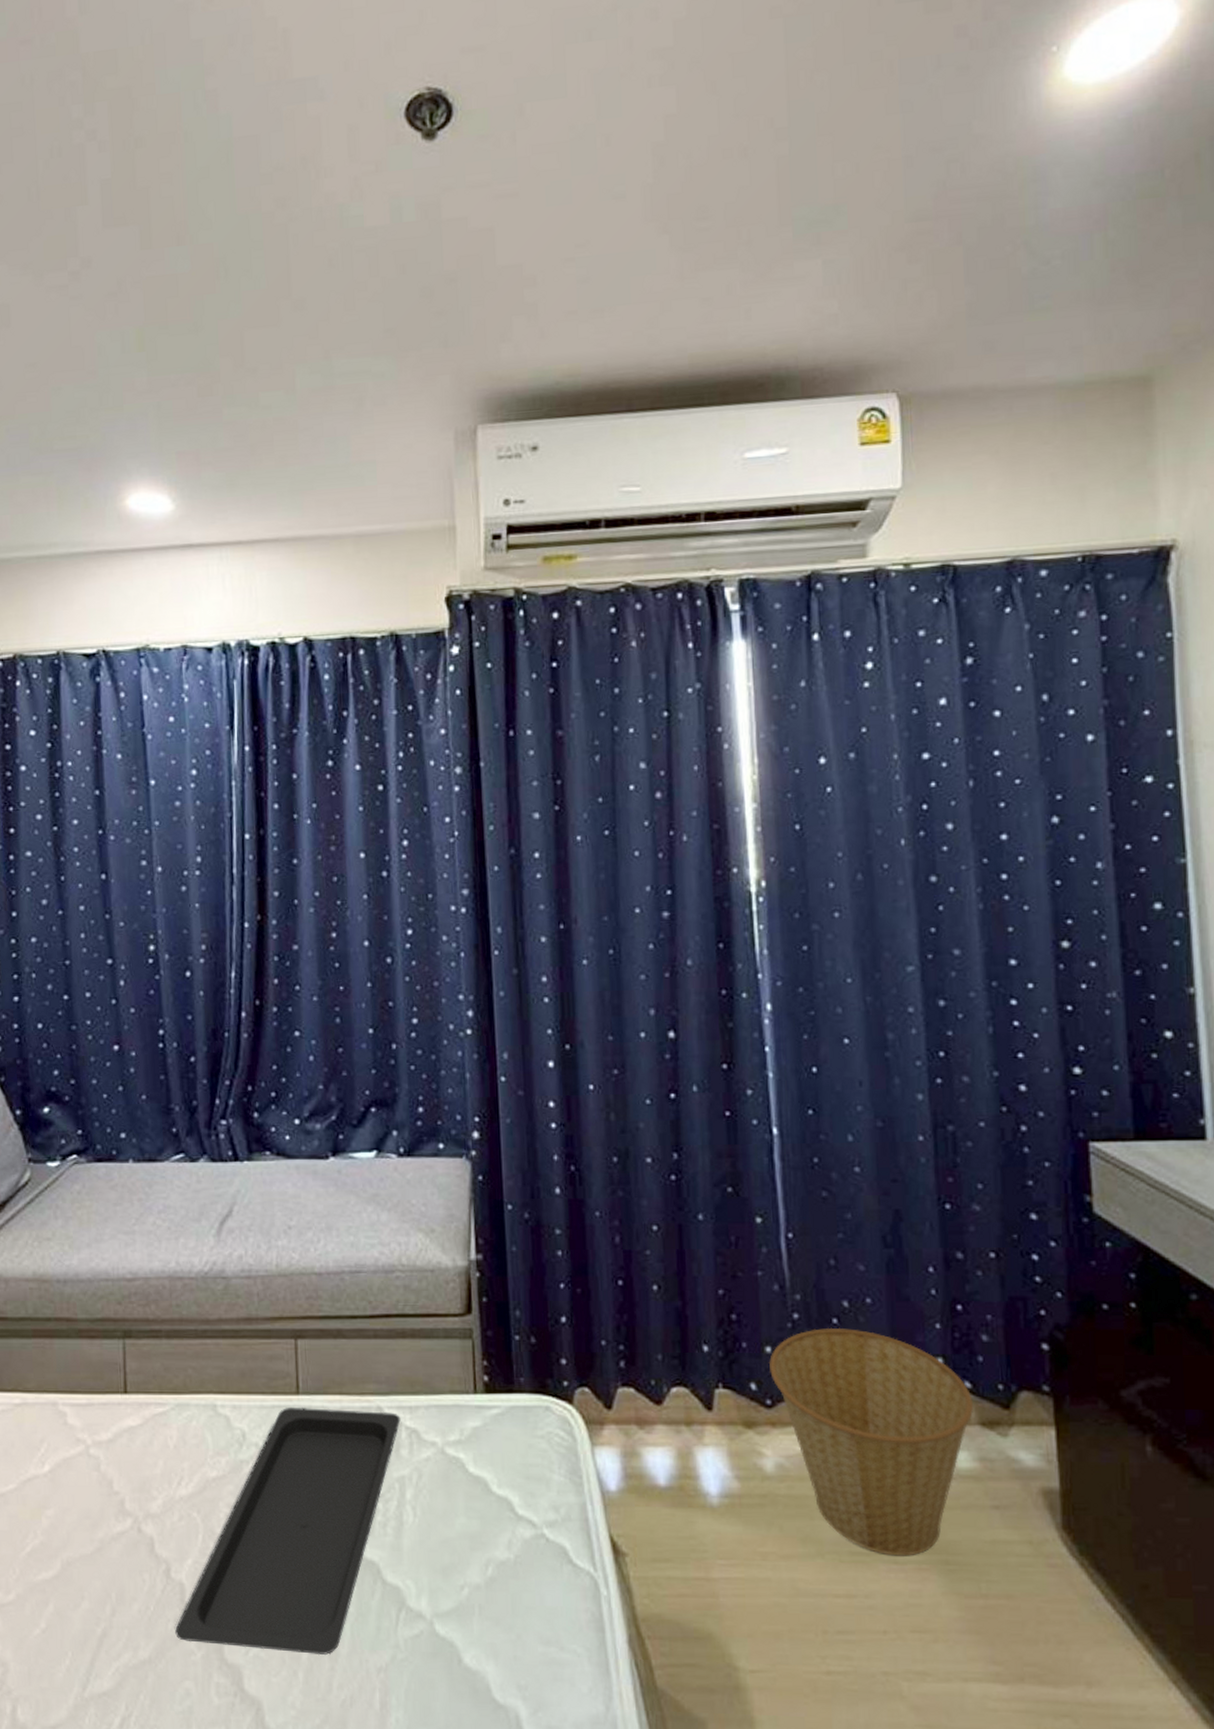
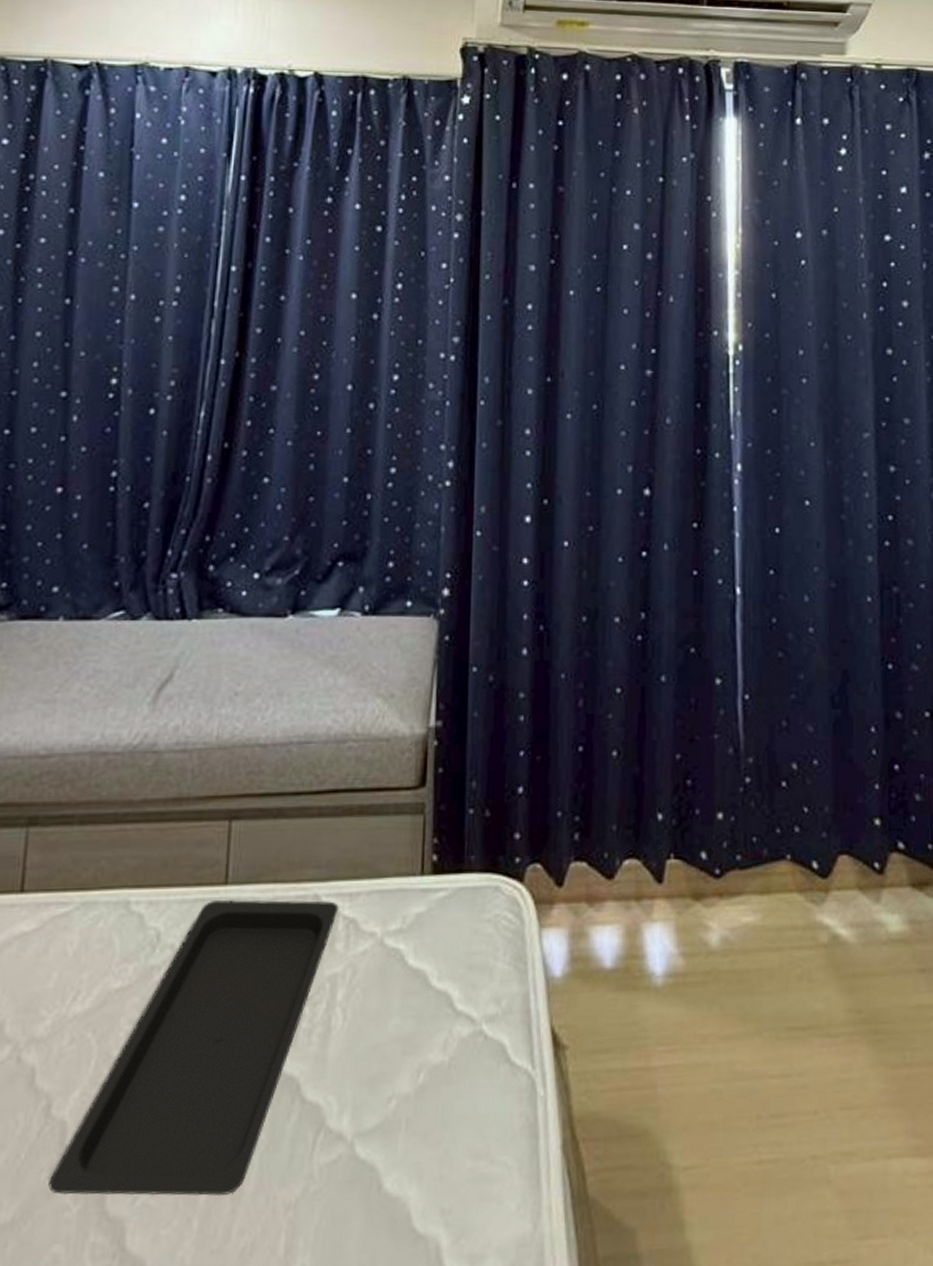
basket: present [769,1327,973,1556] -> none [720,790,905,1029]

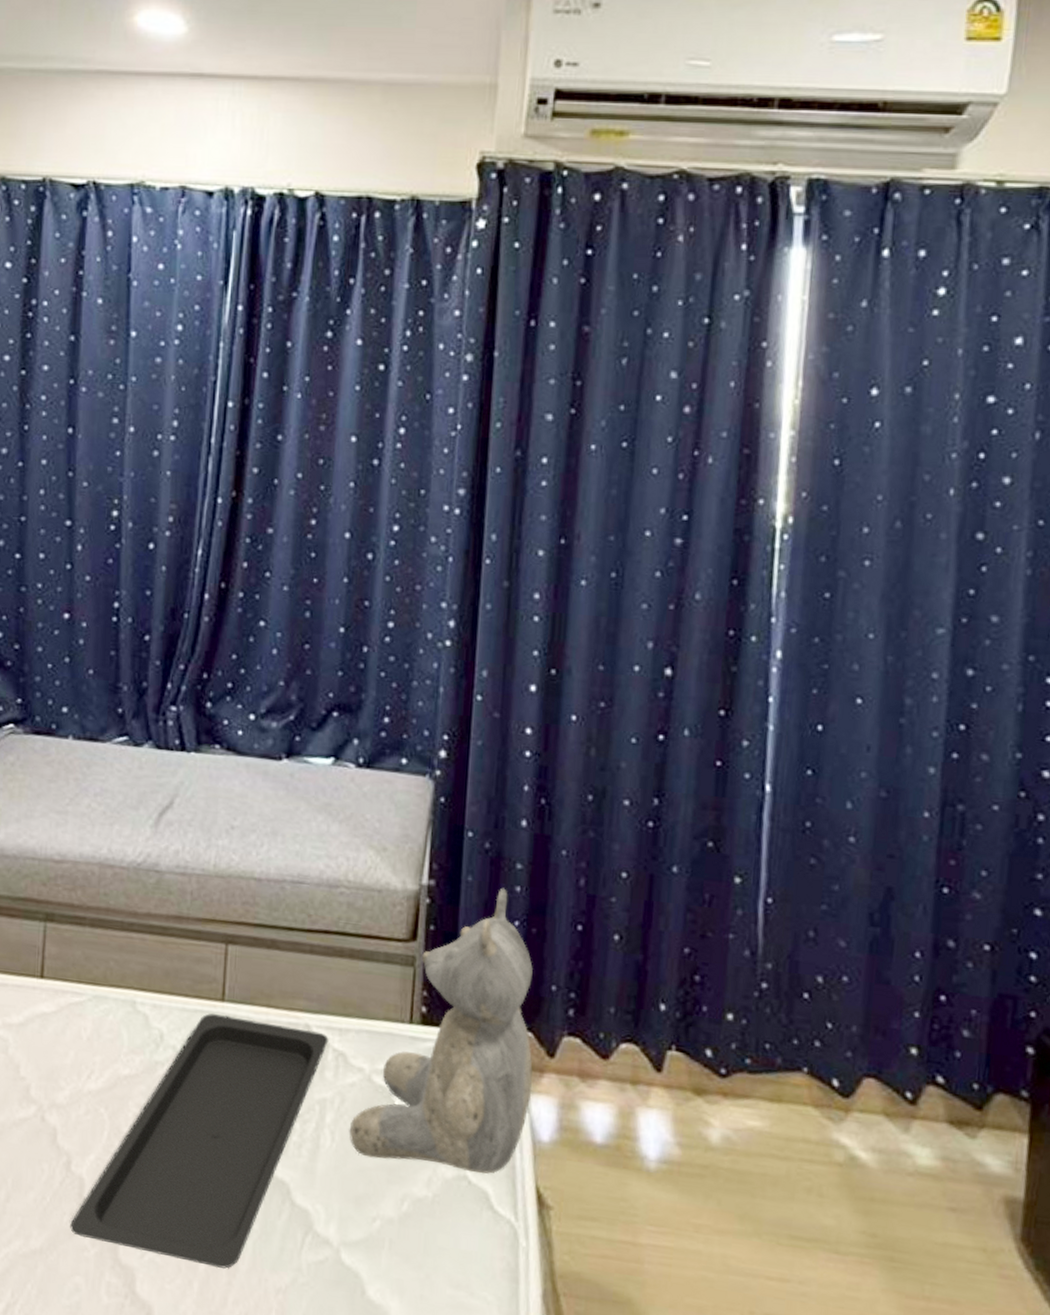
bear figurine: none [361,719,543,1031] -> present [349,888,533,1174]

